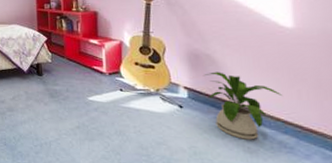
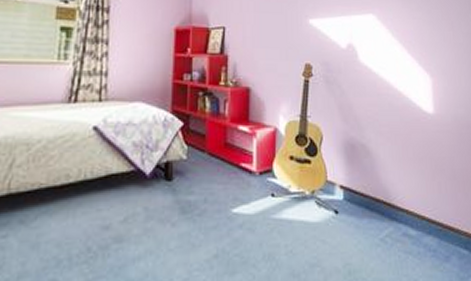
house plant: present [204,72,282,140] -> none [359,165,426,247]

